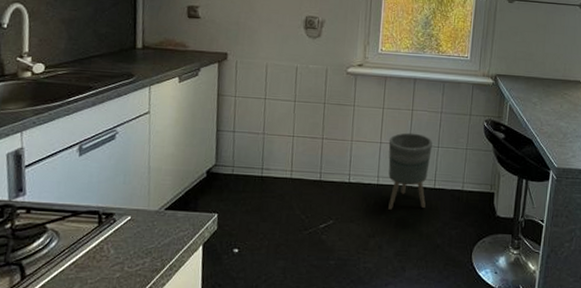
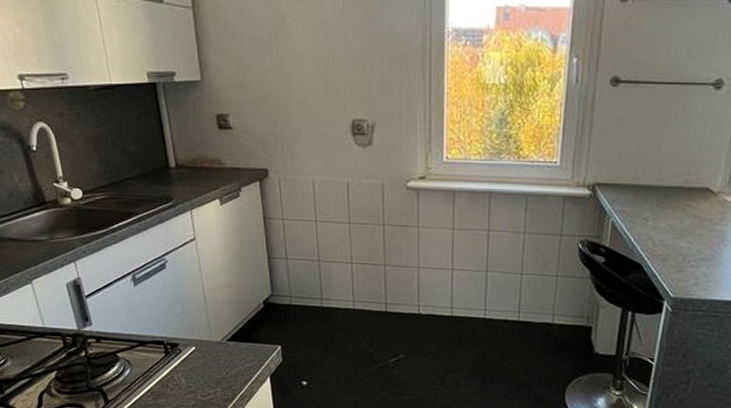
planter: present [388,132,432,210] -> none [461,257,514,344]

